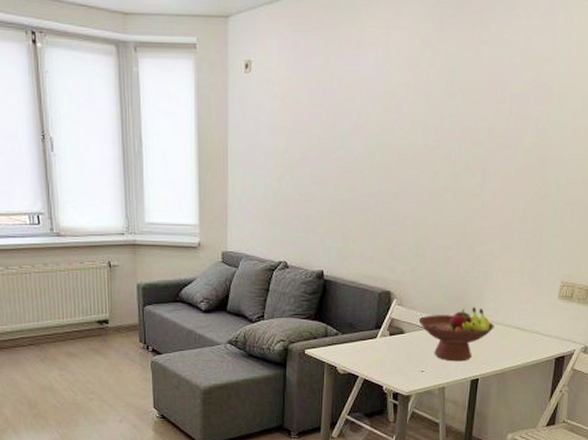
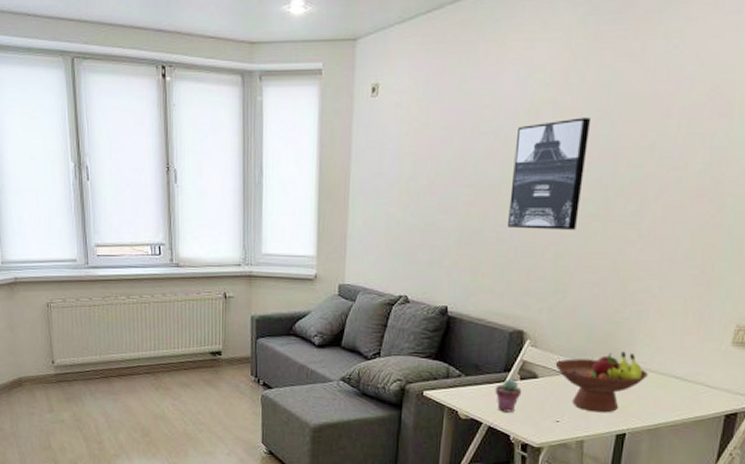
potted succulent: none [368,335,391,365] -> present [494,379,522,413]
wall art: none [373,99,440,200] -> present [508,117,592,230]

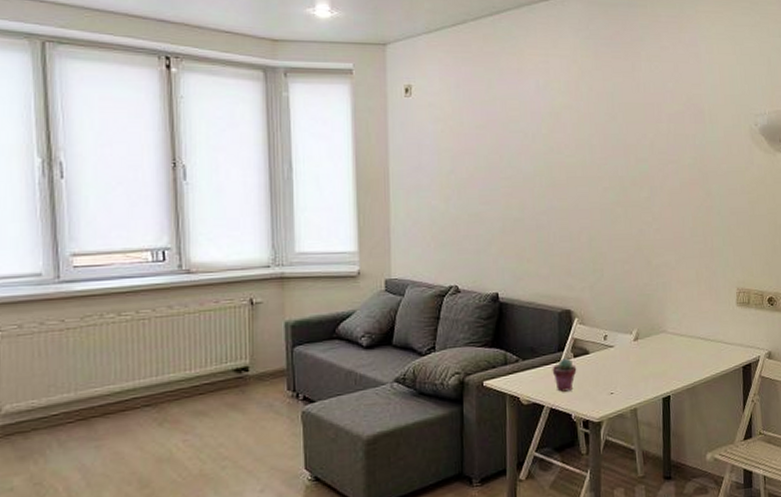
wall art: present [508,117,592,230] -> none [542,120,604,216]
fruit bowl: present [555,351,648,413] -> none [602,320,679,380]

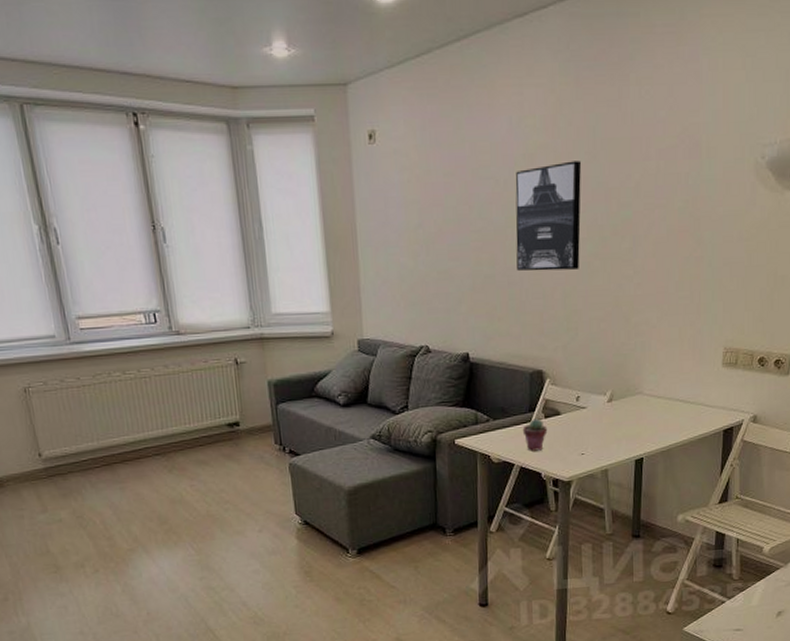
wall art: none [542,120,604,216] -> present [515,161,582,271]

